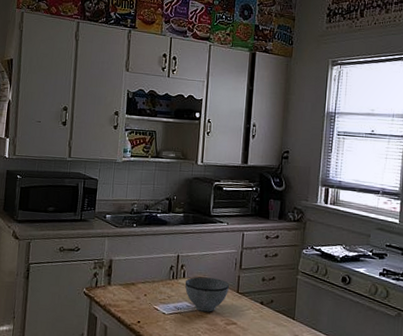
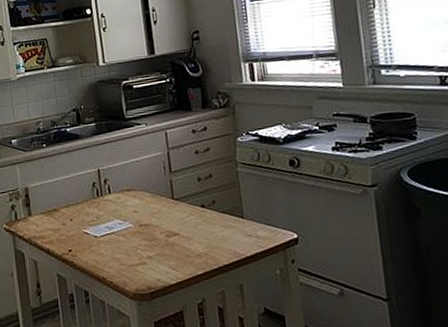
bowl: present [184,276,229,312] -> none [111,187,163,227]

